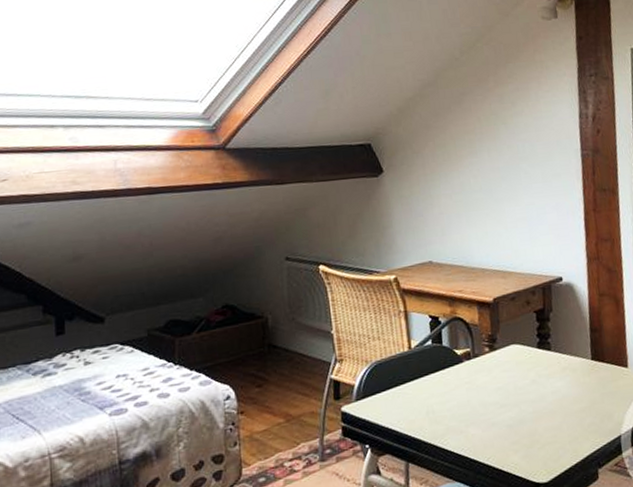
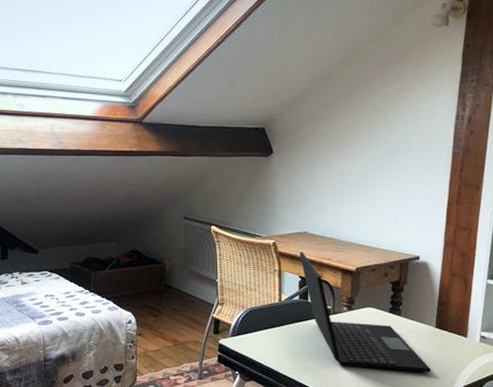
laptop: none [426,285,594,421] -> present [300,252,432,372]

